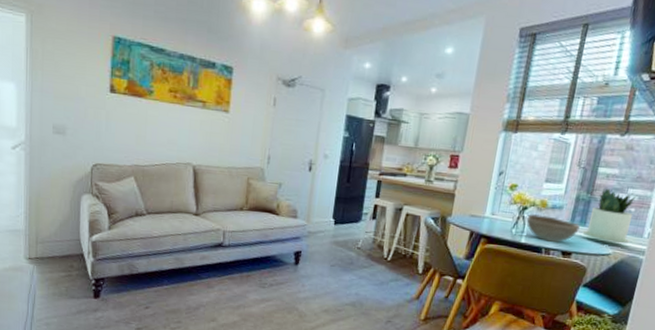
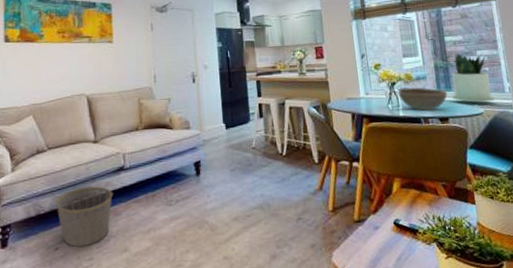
basket: none [150,256,209,311] -> present [55,186,114,248]

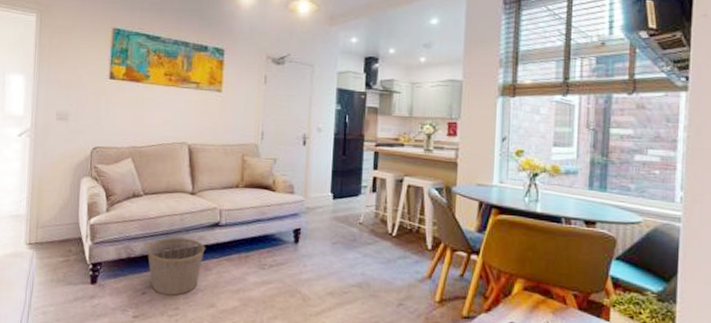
bowl: present [398,87,447,111] -> none [539,180,600,212]
planter: present [451,53,497,102] -> none [604,150,662,210]

